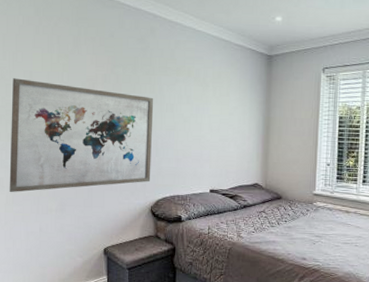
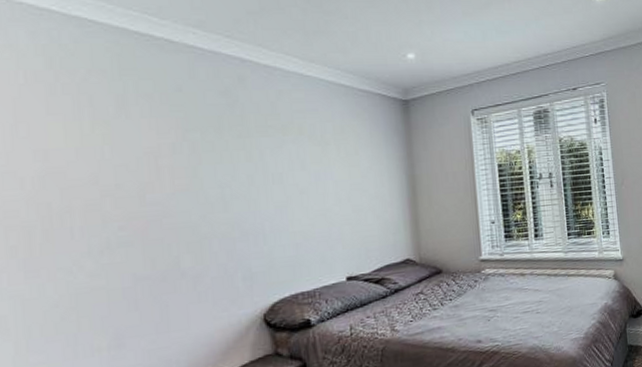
wall art: present [9,78,154,193] -> none [12,161,259,337]

